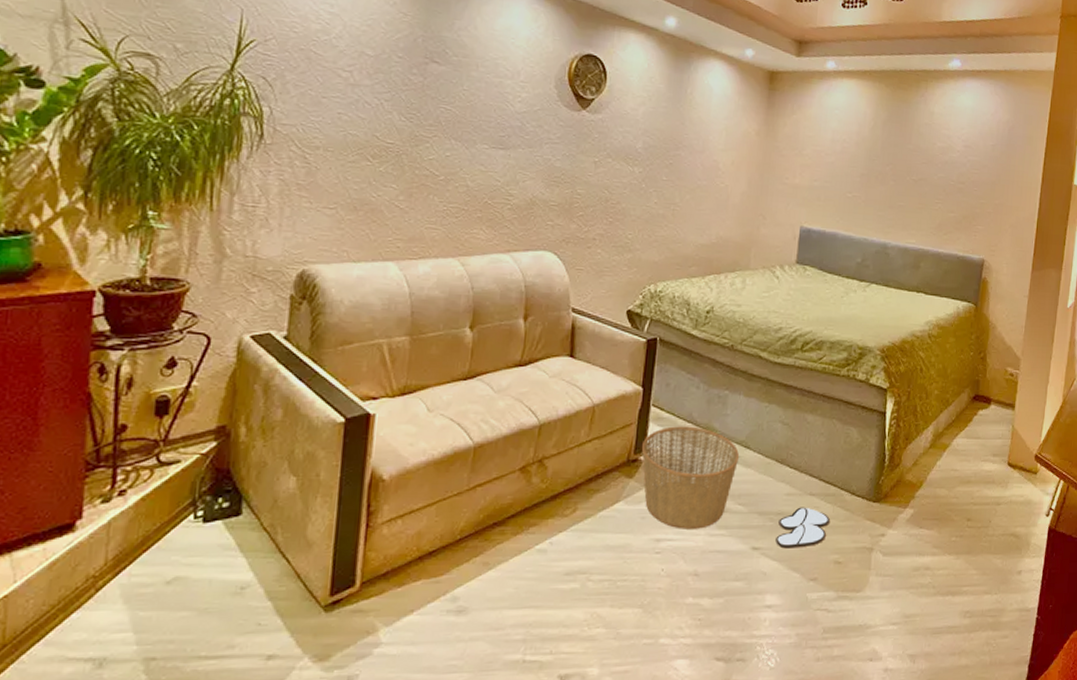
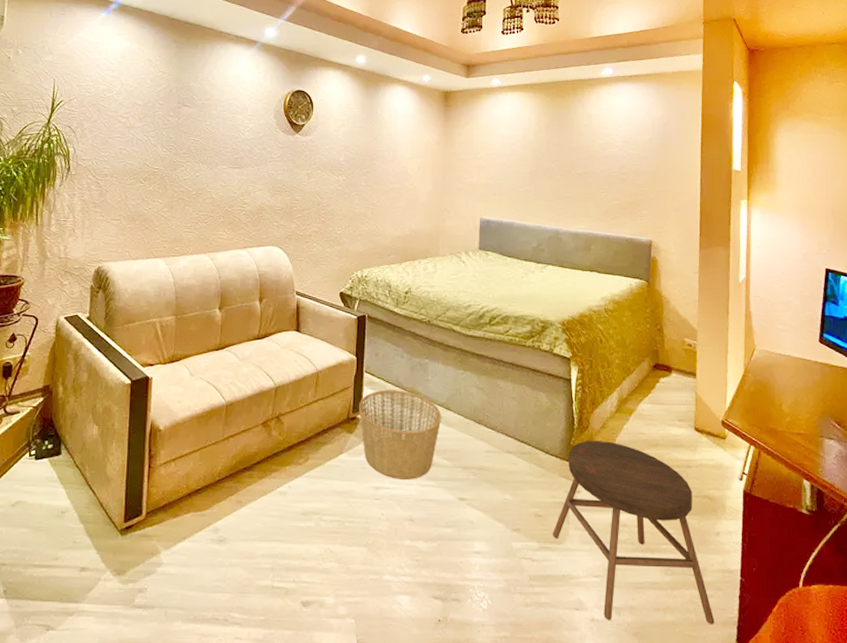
slippers: present [776,507,830,549] -> none [479,463,527,501]
stool: none [851,479,1008,669] -> present [552,441,715,624]

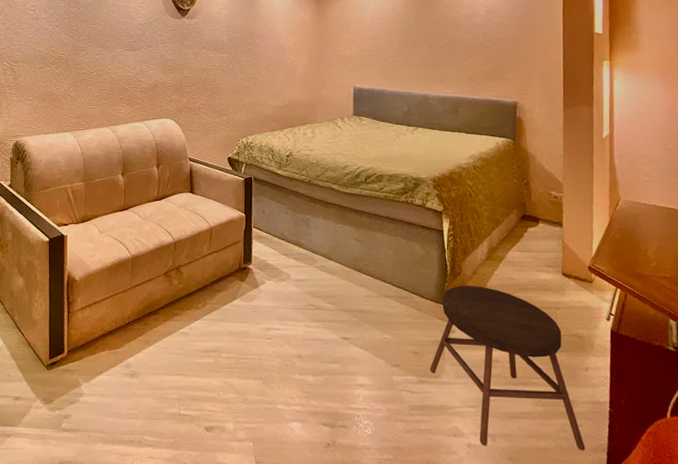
basket: present [359,390,442,480] -> none [249,243,325,321]

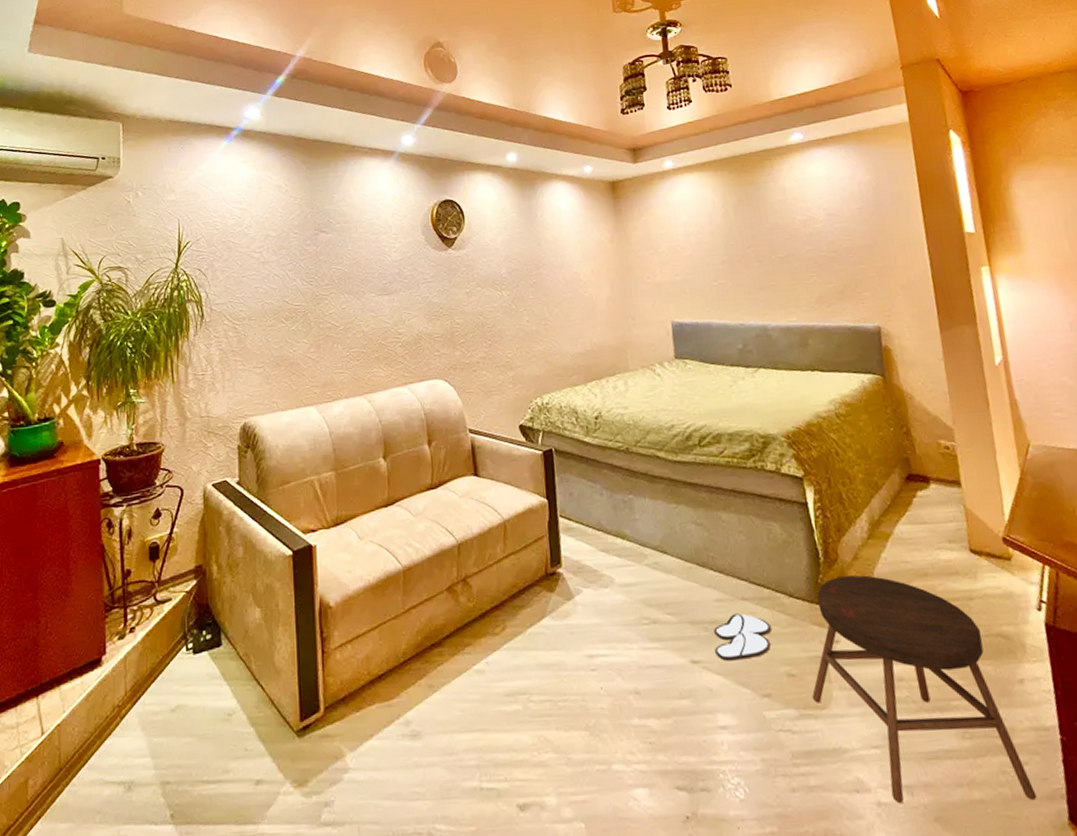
slippers: none [361,306,404,340] -> present [714,613,771,661]

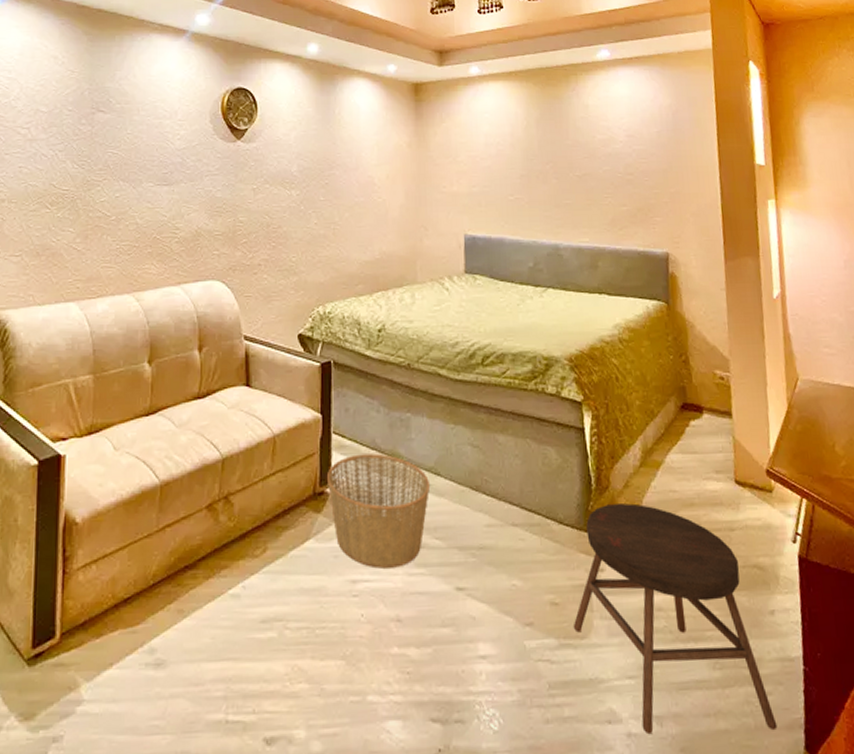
basket: none [557,534,658,644] -> present [327,453,431,569]
slippers: present [714,613,771,661] -> none [481,539,538,589]

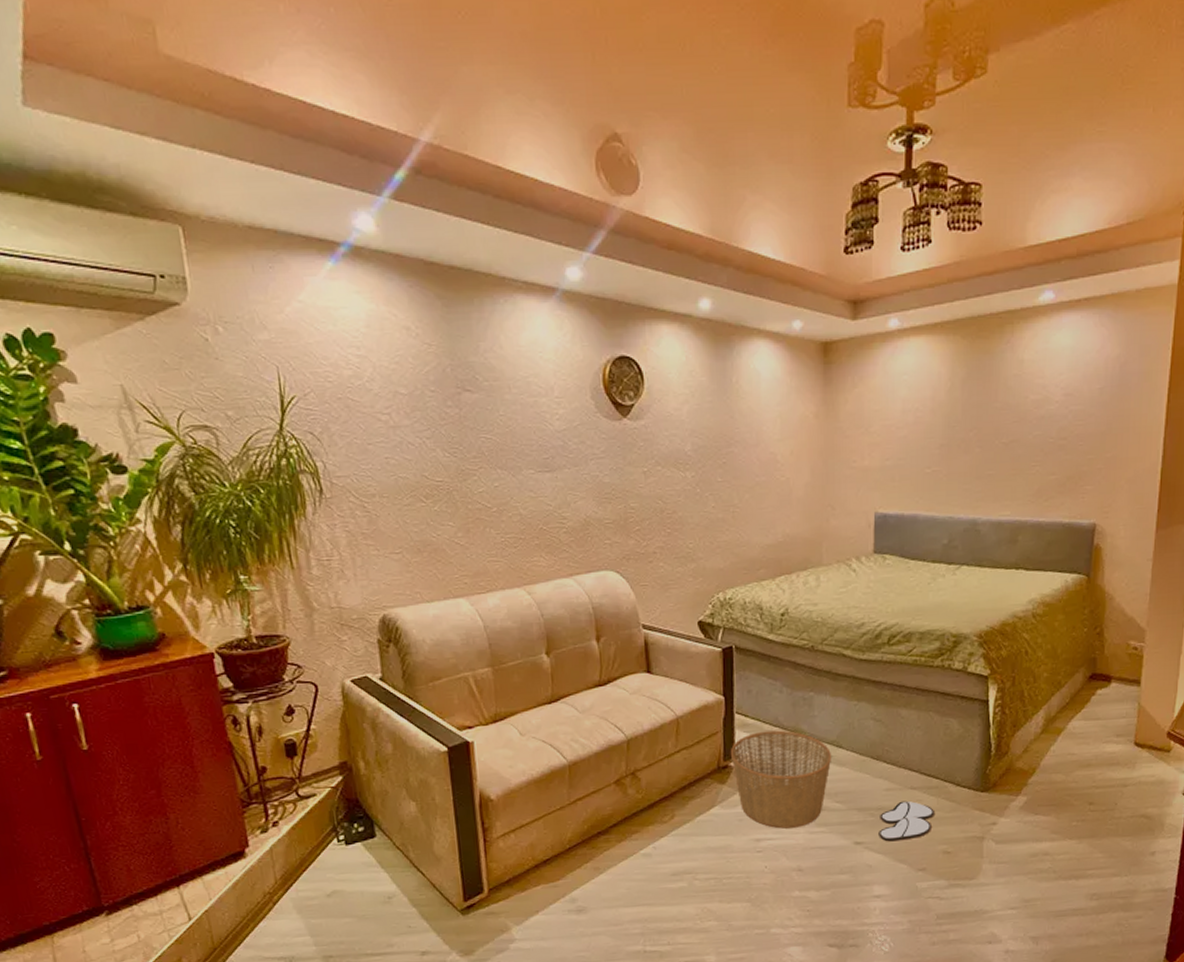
slippers: none [481,539,538,589] -> present [879,801,934,842]
stool: present [573,503,778,733] -> none [963,766,1143,950]

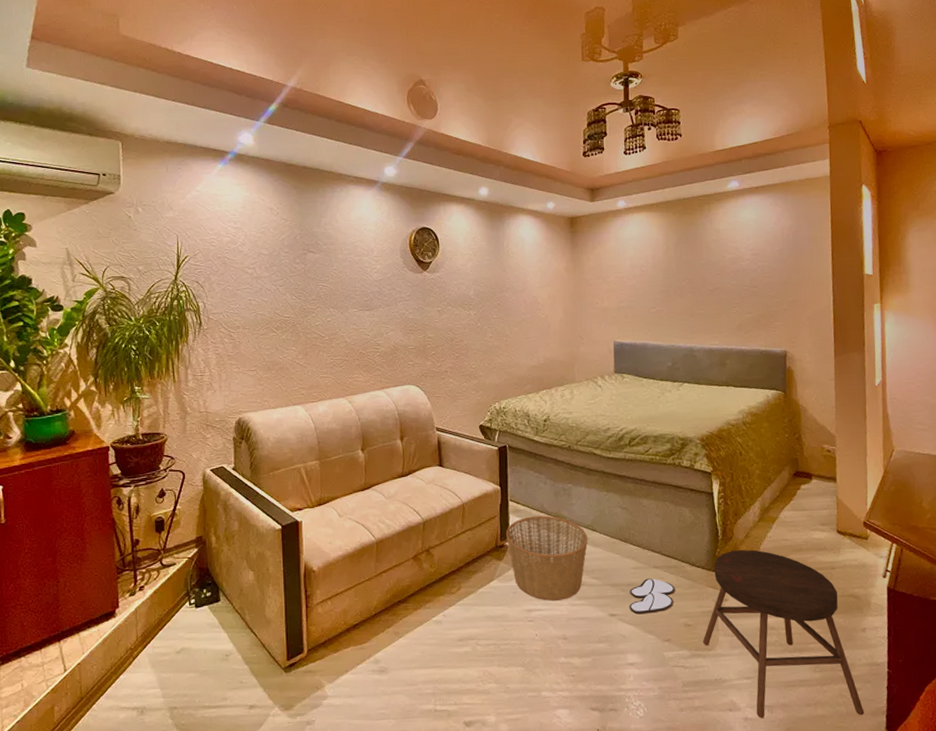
stool: none [963,766,1143,950] -> present [702,549,865,718]

